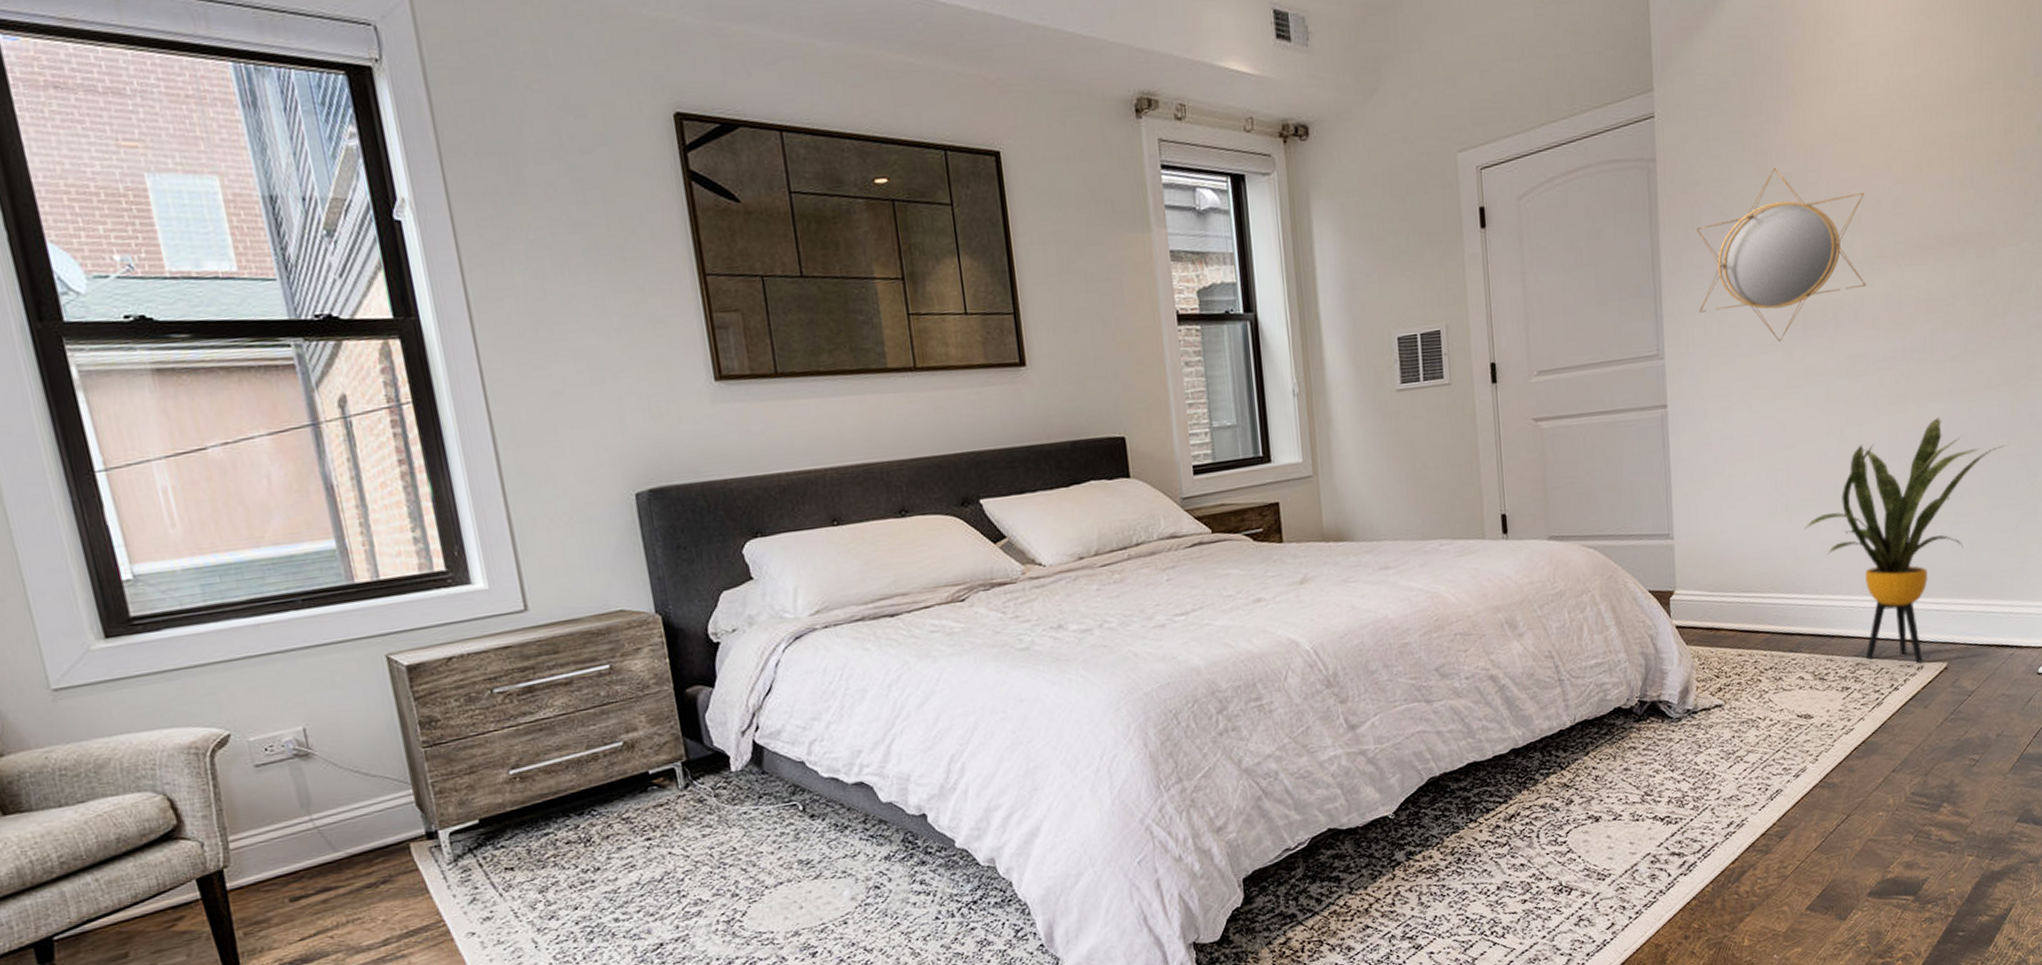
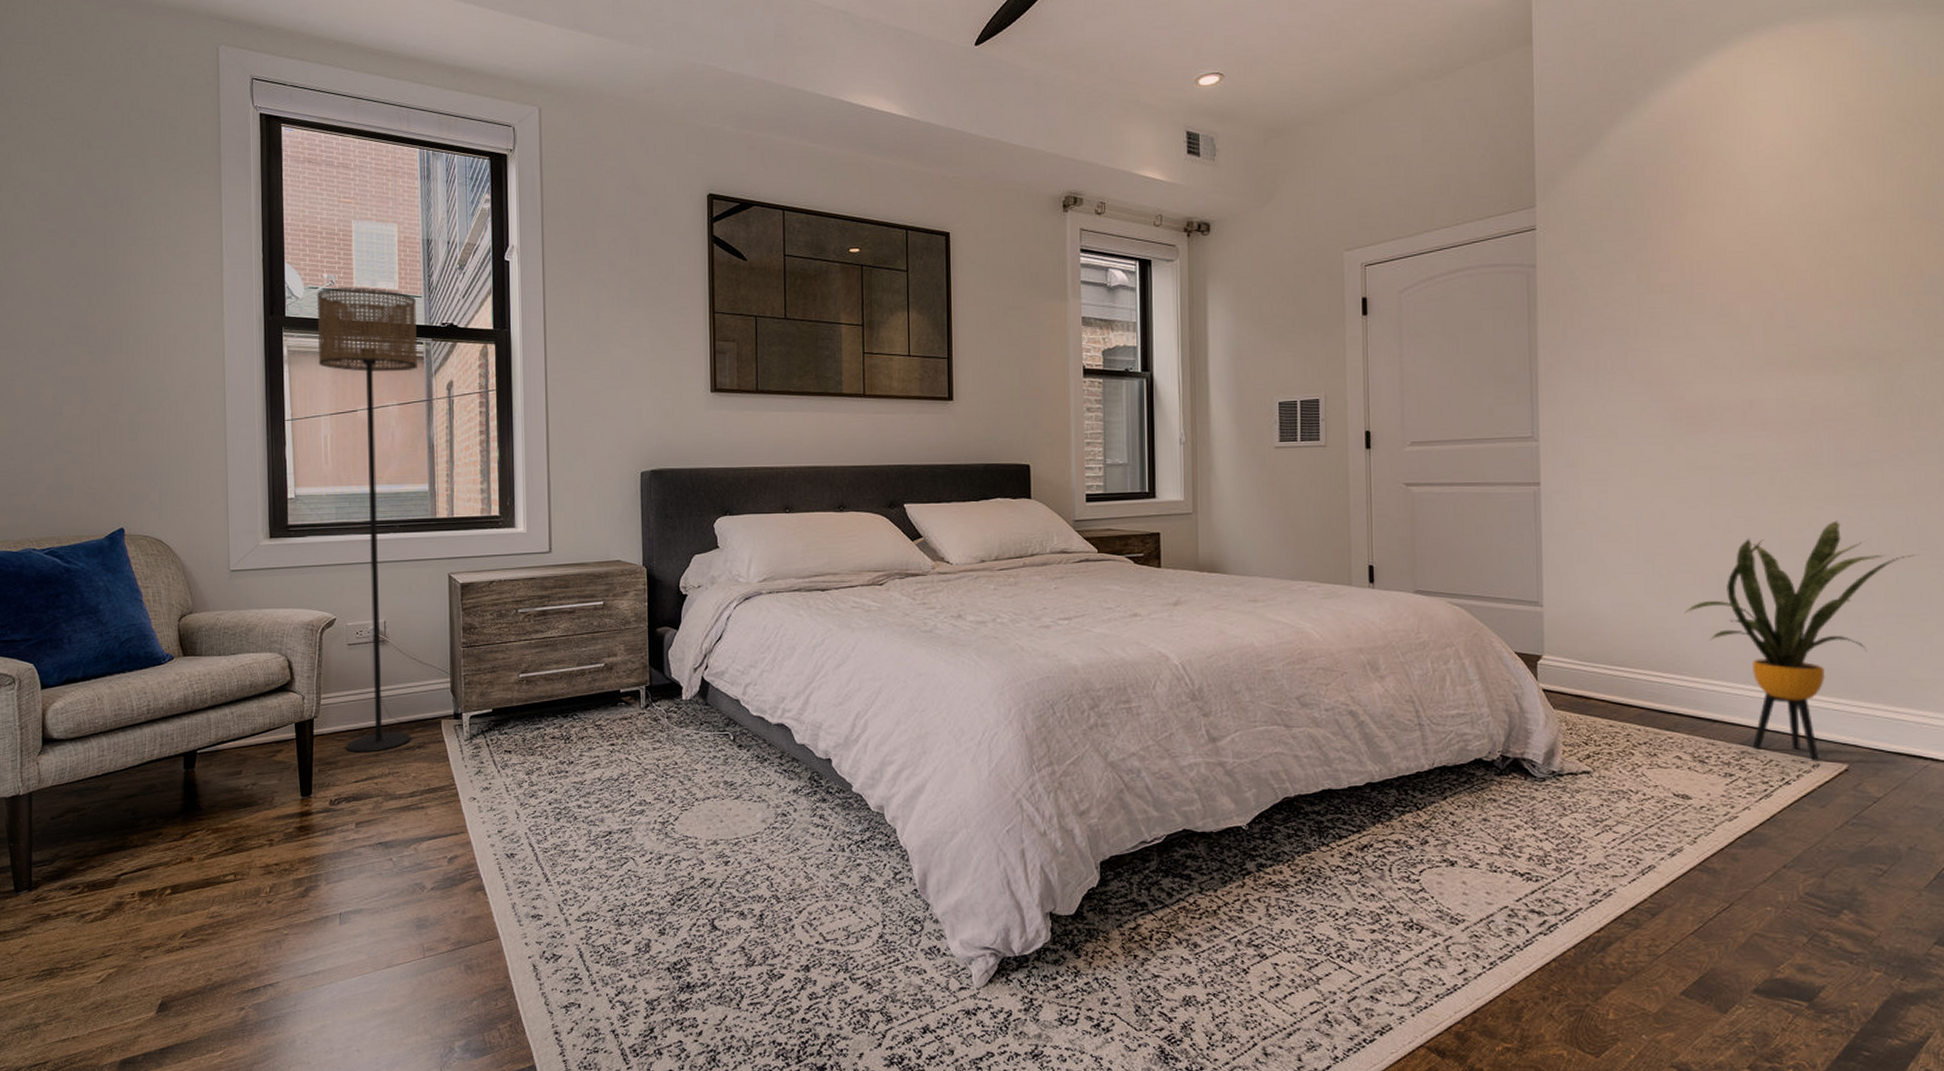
floor lamp: none [107,270,371,903] -> present [316,286,418,753]
home mirror: present [1696,167,1866,342] -> none [1575,278,1756,435]

